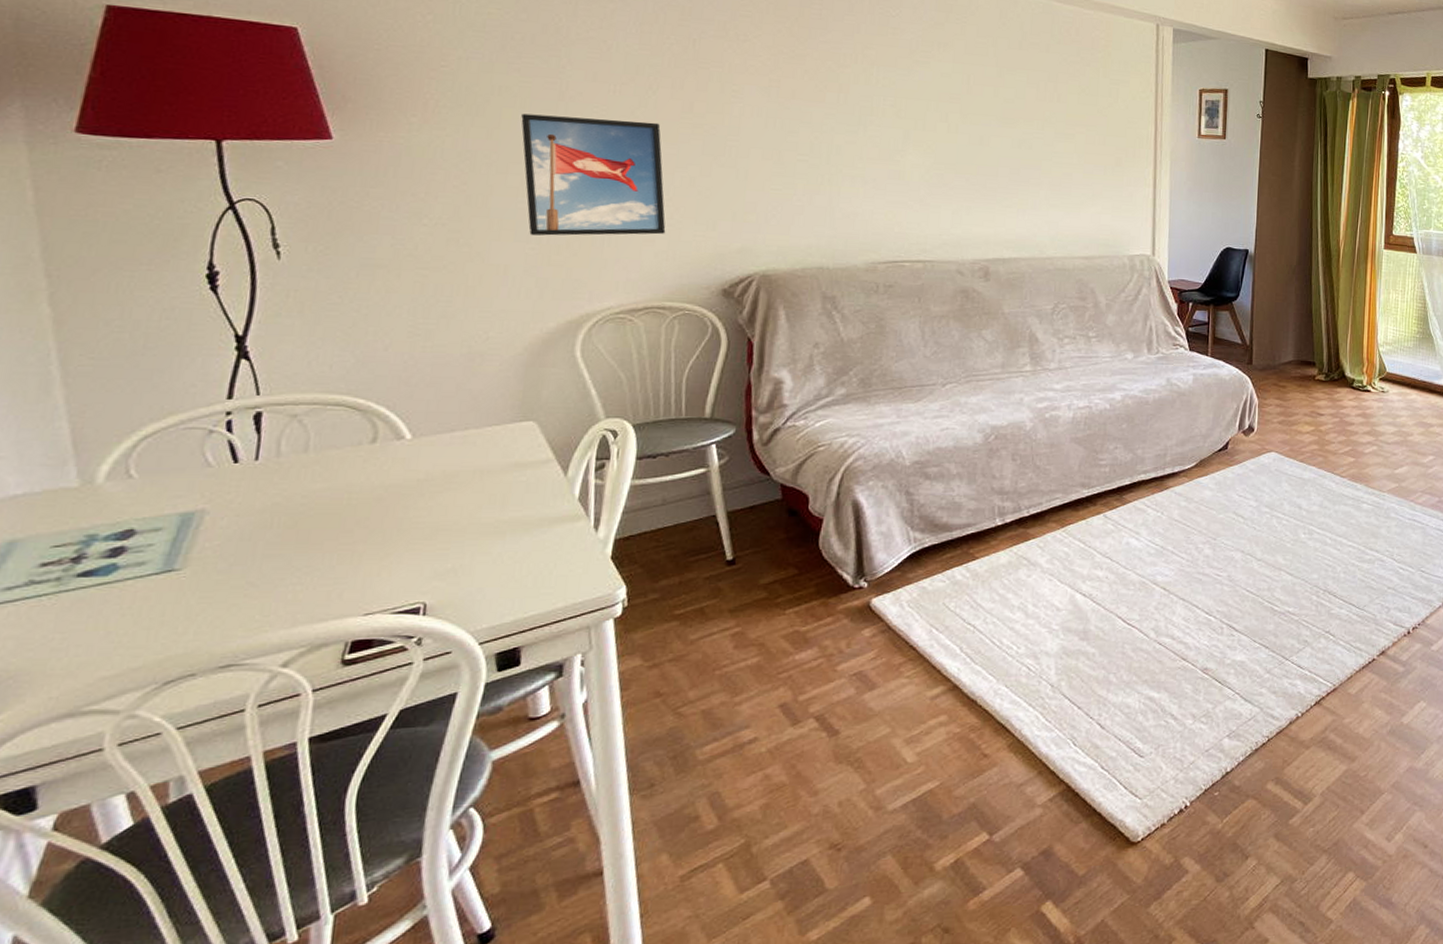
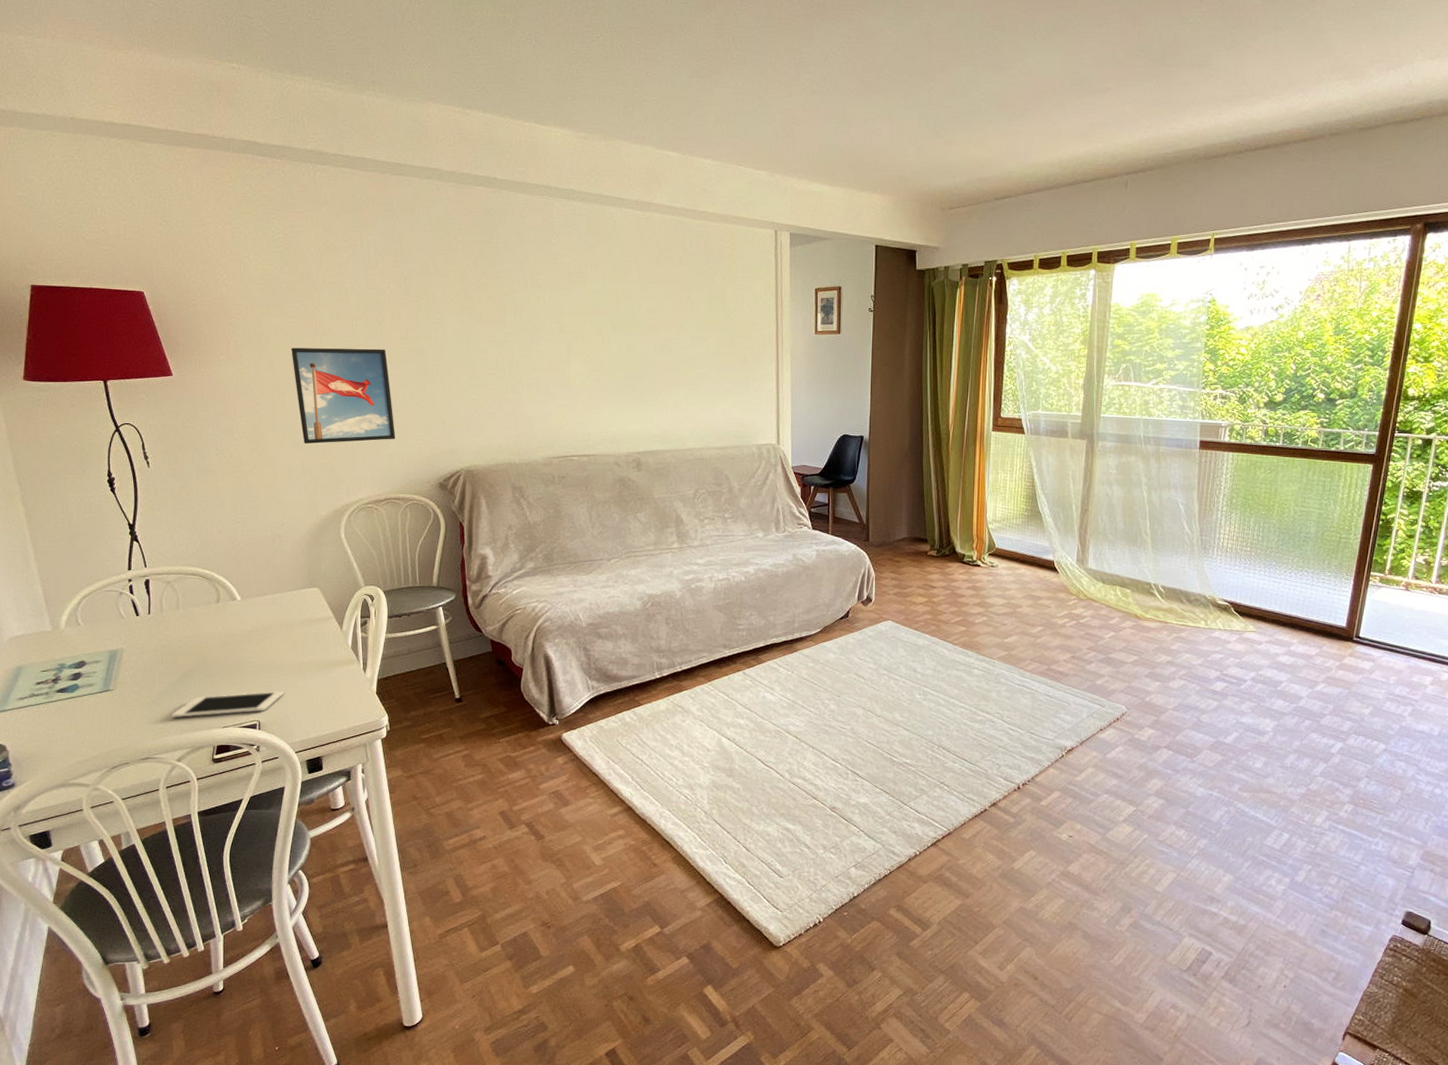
cell phone: none [278,561,468,606] -> present [171,691,283,718]

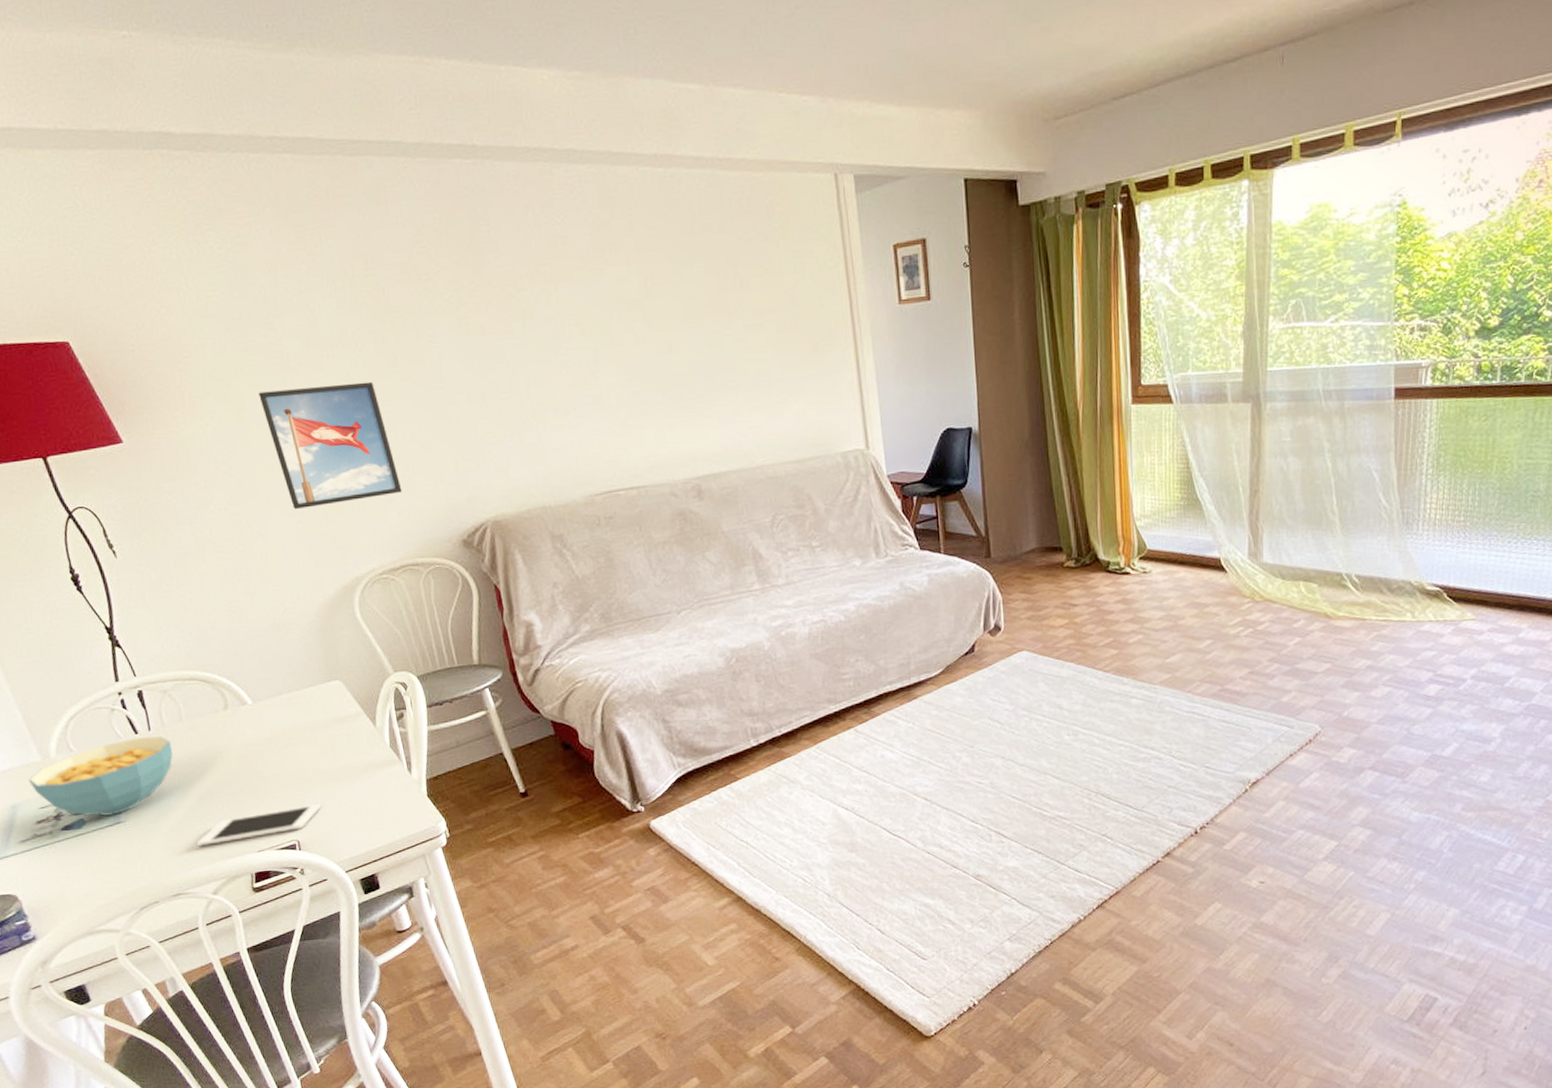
cereal bowl: none [36,619,166,684] -> present [28,736,174,817]

